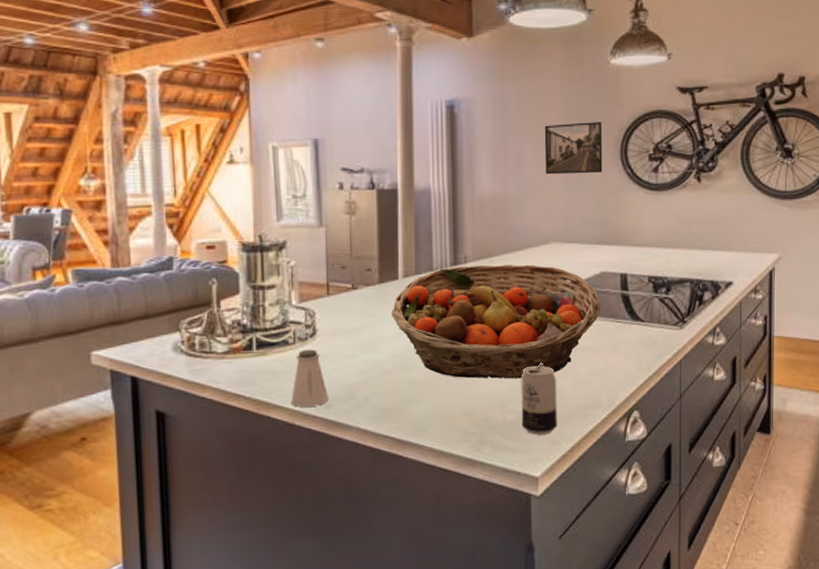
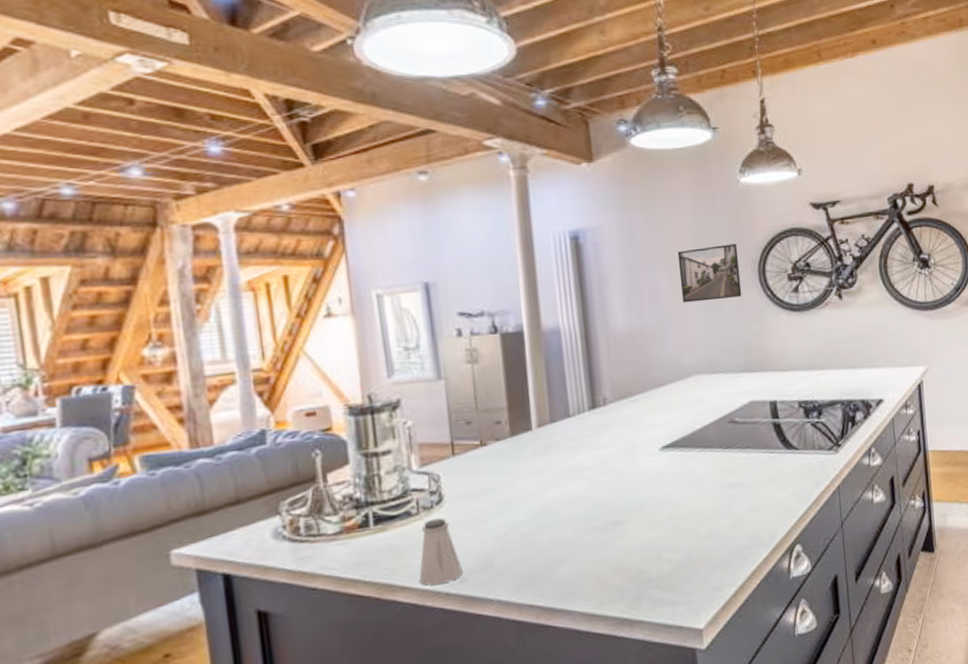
fruit basket: present [391,264,601,379] -> none [526,400,753,532]
beverage can: present [521,362,557,435] -> none [674,504,718,584]

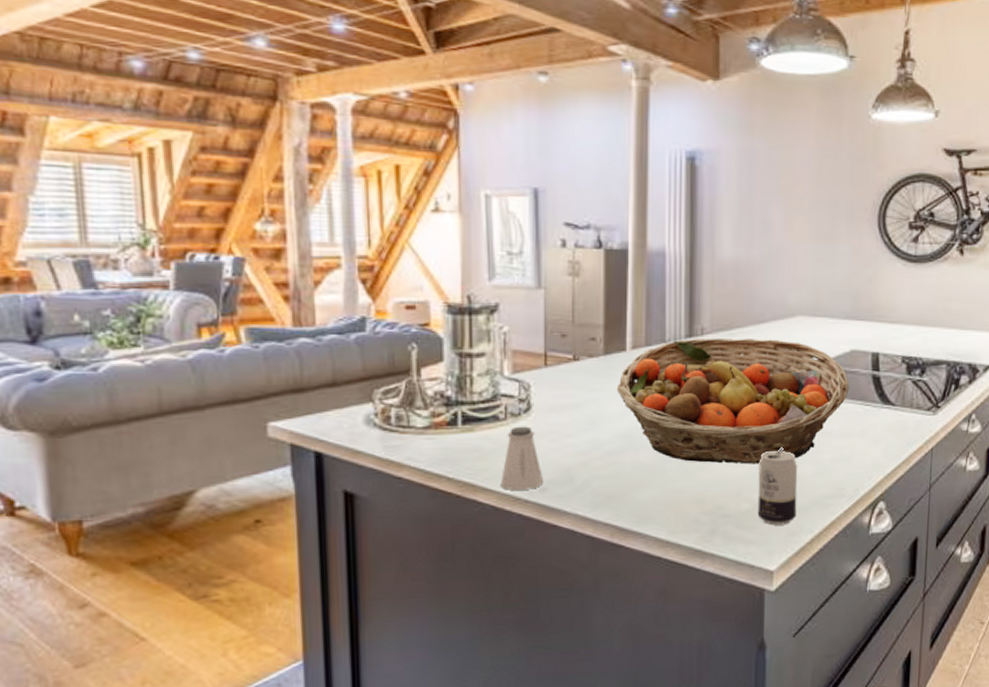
fruit basket: none [526,400,753,532] -> present [616,339,849,465]
beverage can: none [674,504,718,584] -> present [757,447,798,526]
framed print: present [677,244,742,303] -> none [794,183,860,241]

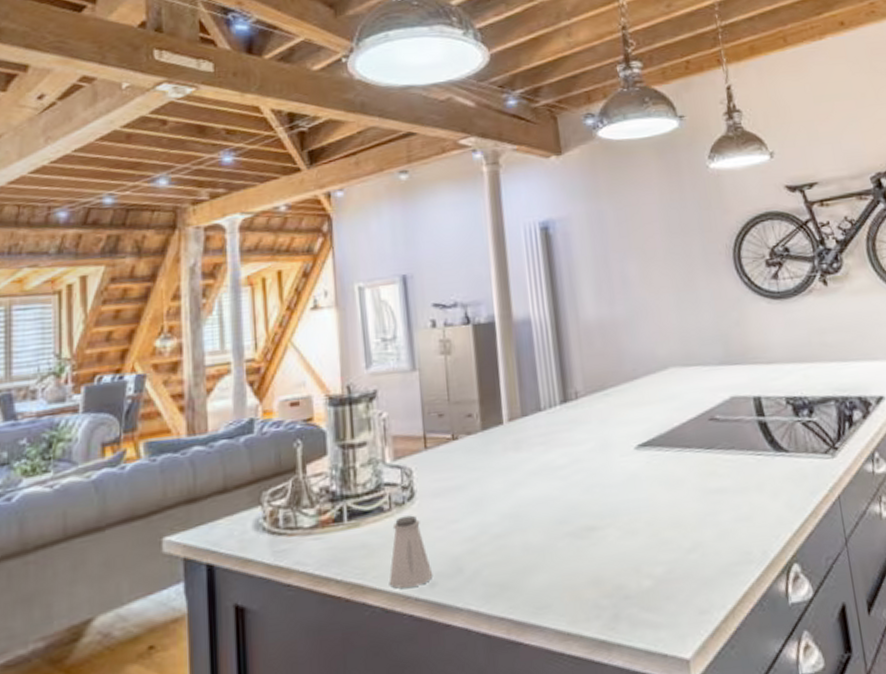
fruit basket: present [616,339,849,465] -> none [497,394,737,538]
beverage can: present [757,447,798,526] -> none [654,511,704,604]

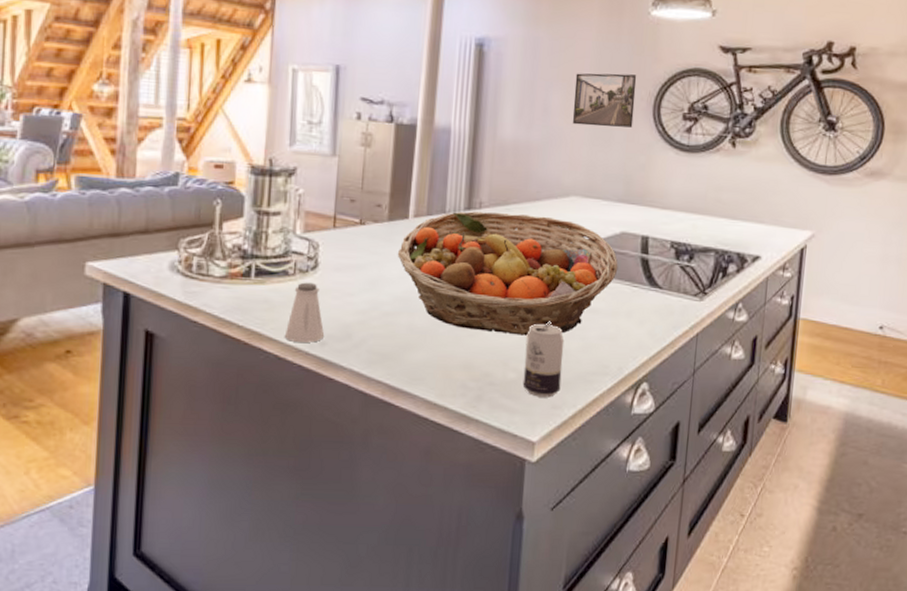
fruit basket: none [497,394,737,538] -> present [397,211,618,336]
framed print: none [647,230,717,292] -> present [572,73,637,128]
beverage can: none [654,511,704,604] -> present [522,321,565,398]

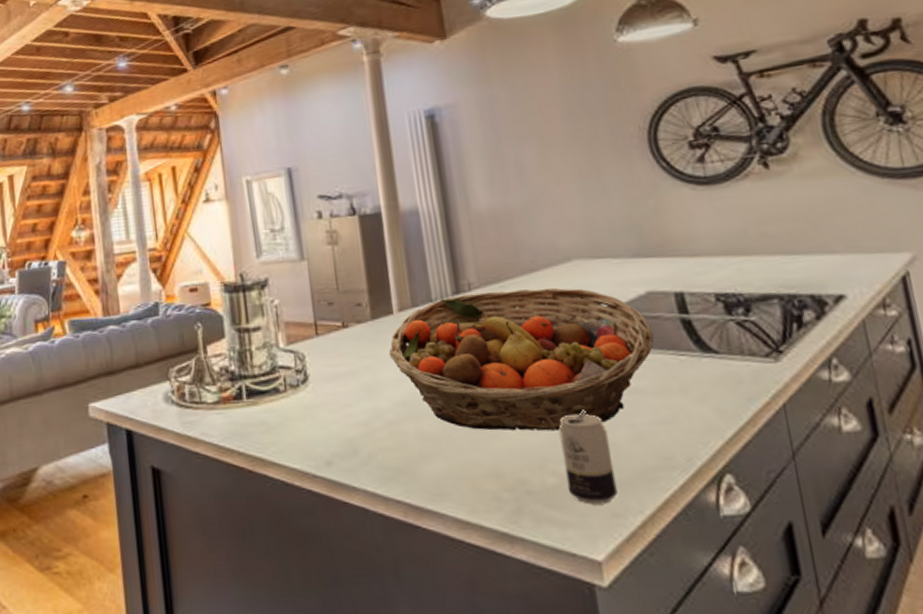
saltshaker: present [284,282,324,343] -> none [287,397,328,464]
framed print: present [572,73,637,128] -> none [545,111,629,180]

